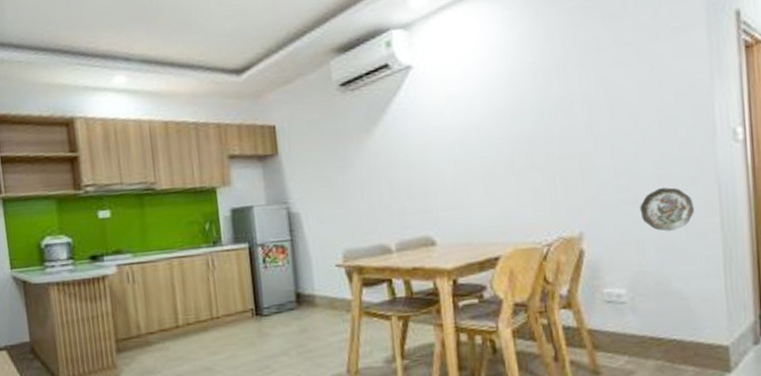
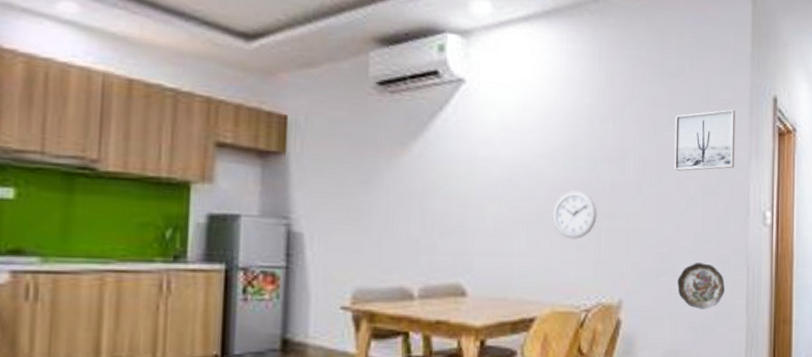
wall clock: none [505,141,550,185] -> present [552,191,597,239]
wall art: none [621,33,695,106] -> present [674,109,736,171]

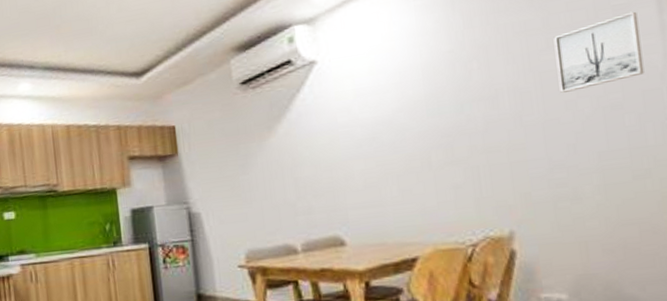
wall clock: present [552,191,597,239] -> none [422,134,472,181]
decorative plate: present [677,263,725,309] -> none [581,181,649,230]

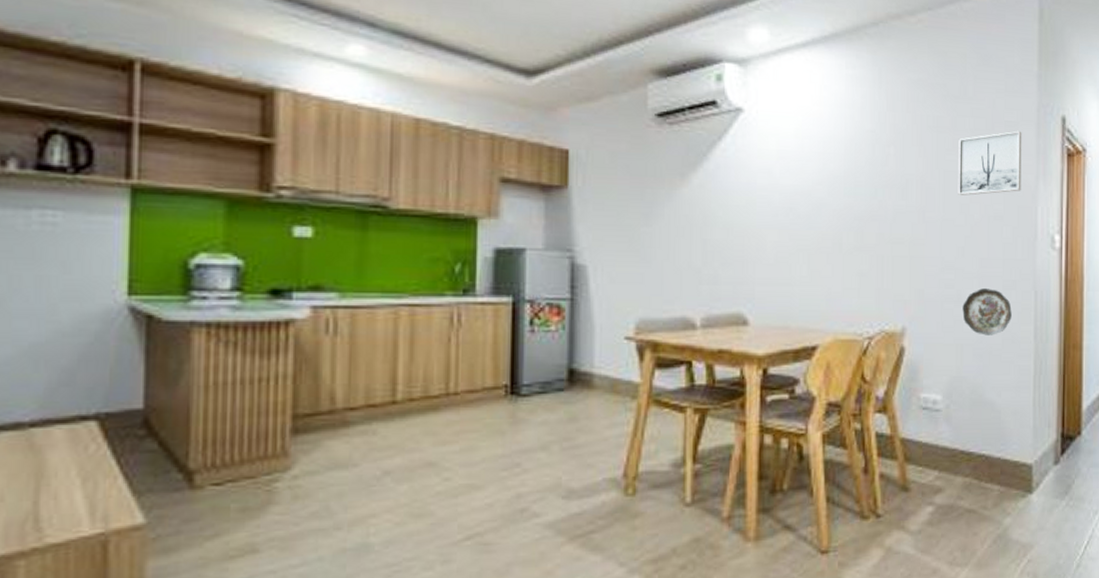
decorative plate: none [581,181,649,230] -> present [962,288,1012,335]

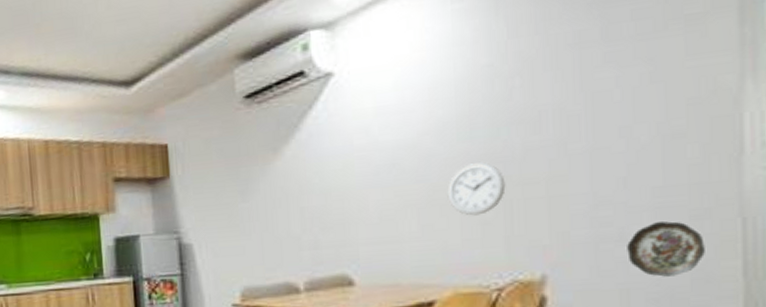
wall clock: none [833,218,879,267] -> present [447,162,506,216]
wall art: present [958,130,1022,196] -> none [612,22,715,117]

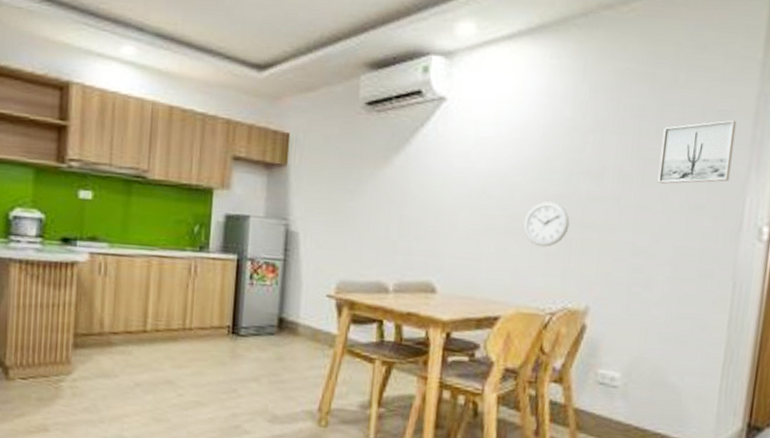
wall art: none [612,22,715,117] -> present [657,120,737,184]
decorative plate: present [627,221,705,277] -> none [650,275,705,322]

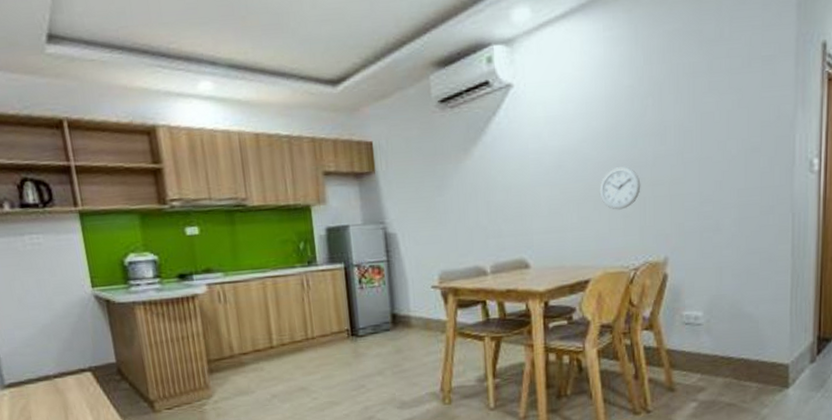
wall art: present [657,120,737,184] -> none [715,63,780,134]

